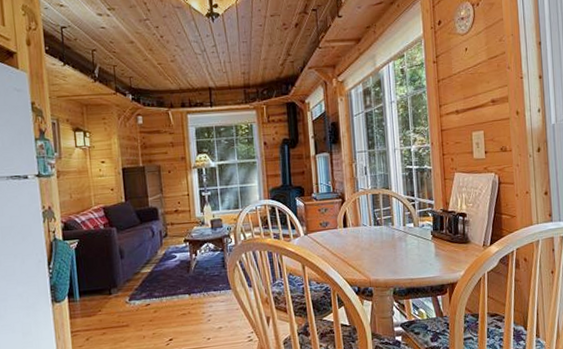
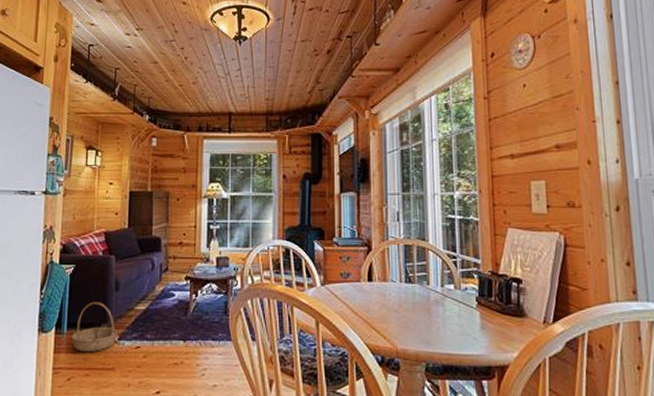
basket: none [85,270,128,315] -> present [72,301,118,353]

